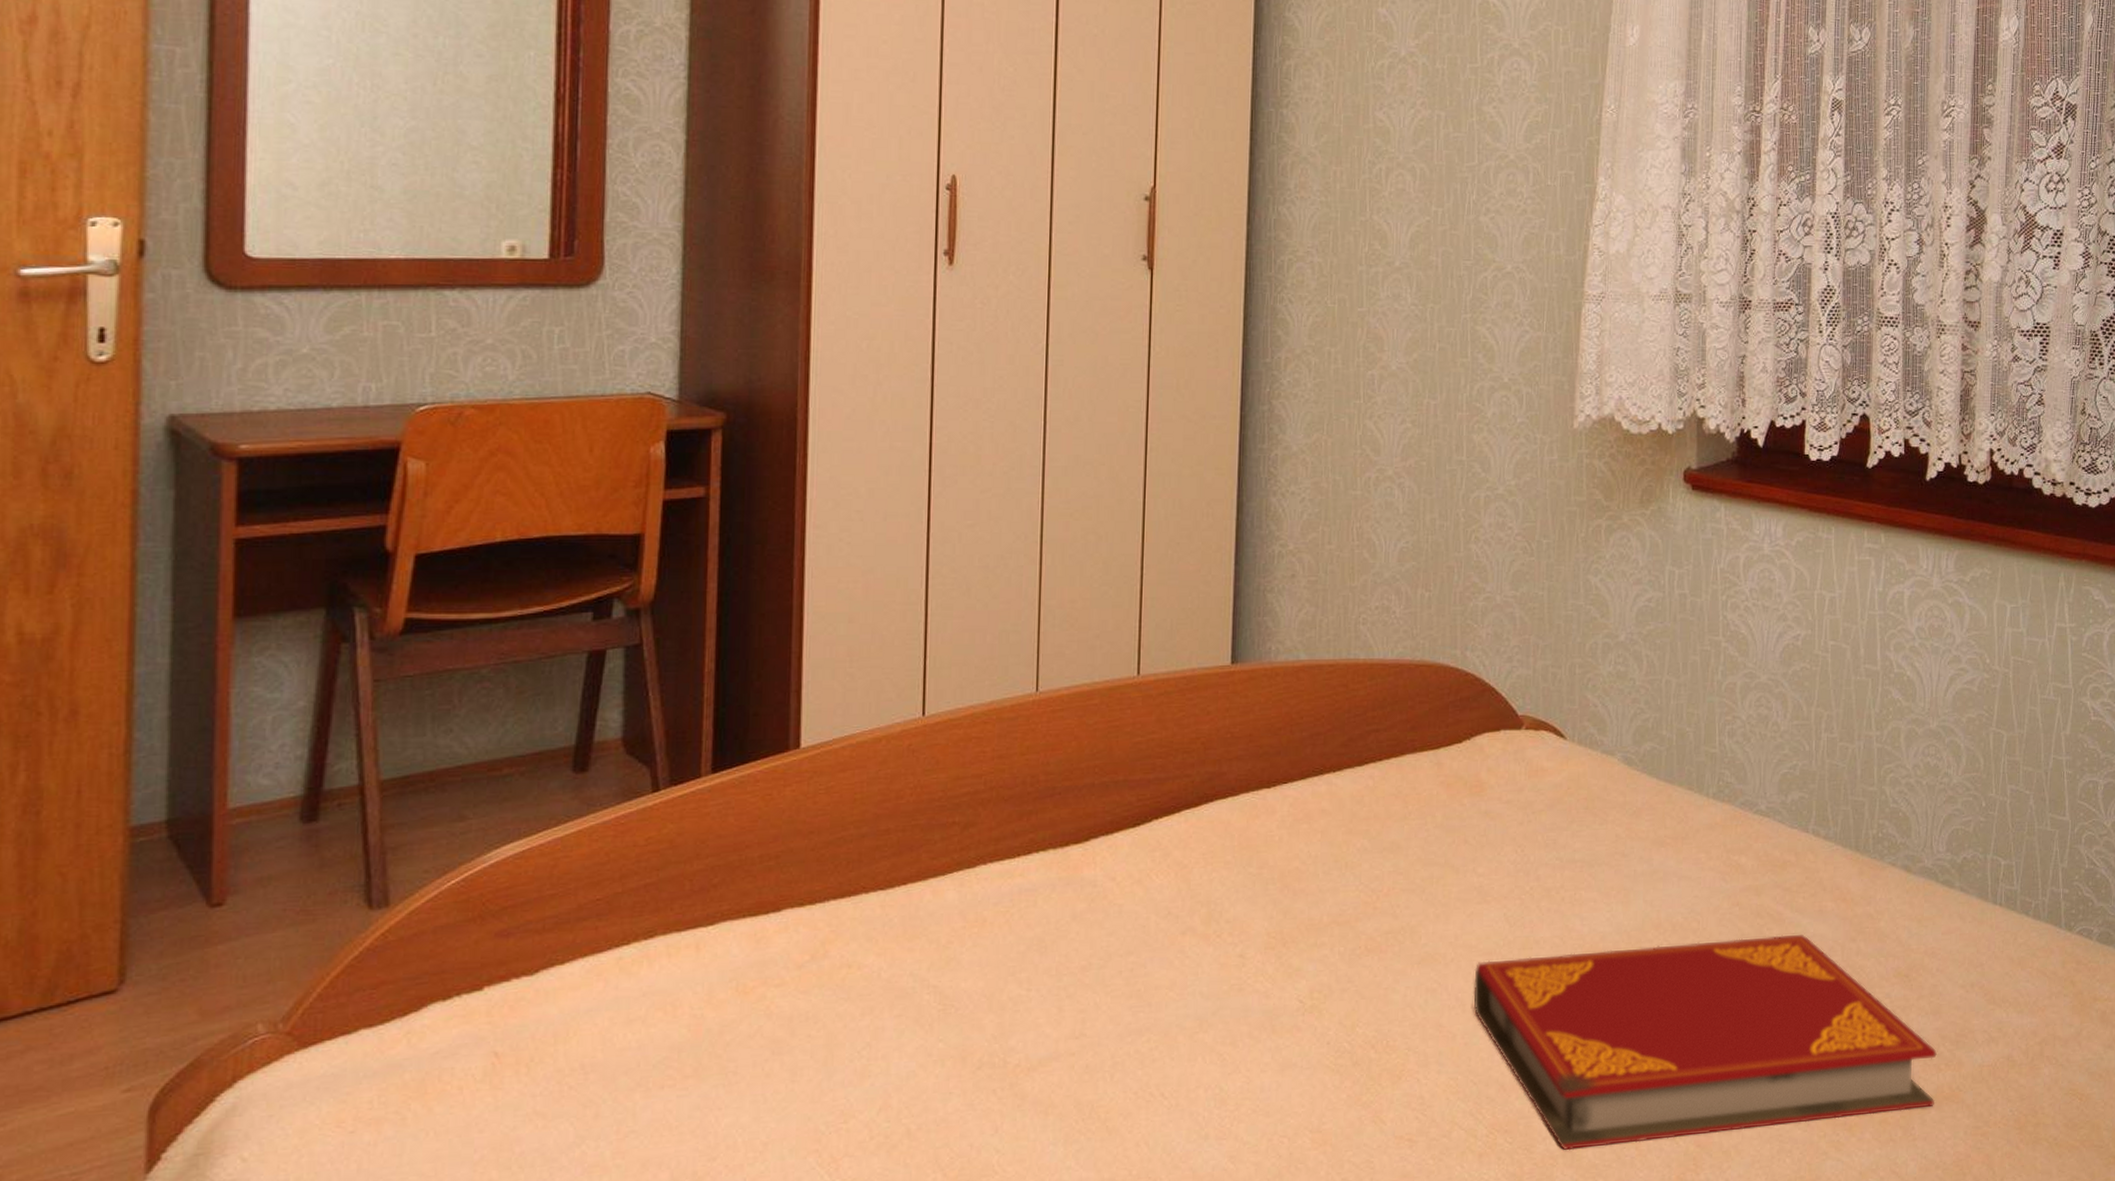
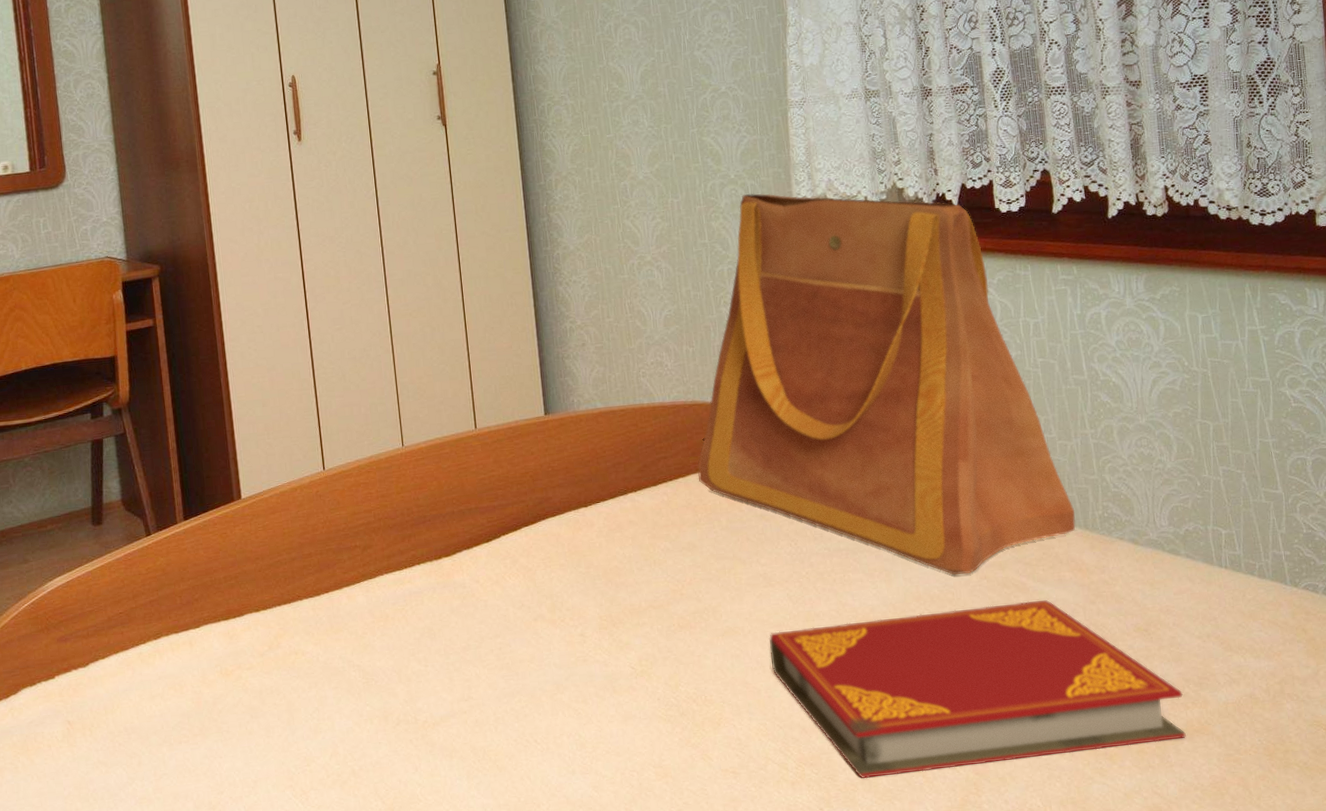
tote bag: none [1415,403,1847,899] -> present [698,193,1076,575]

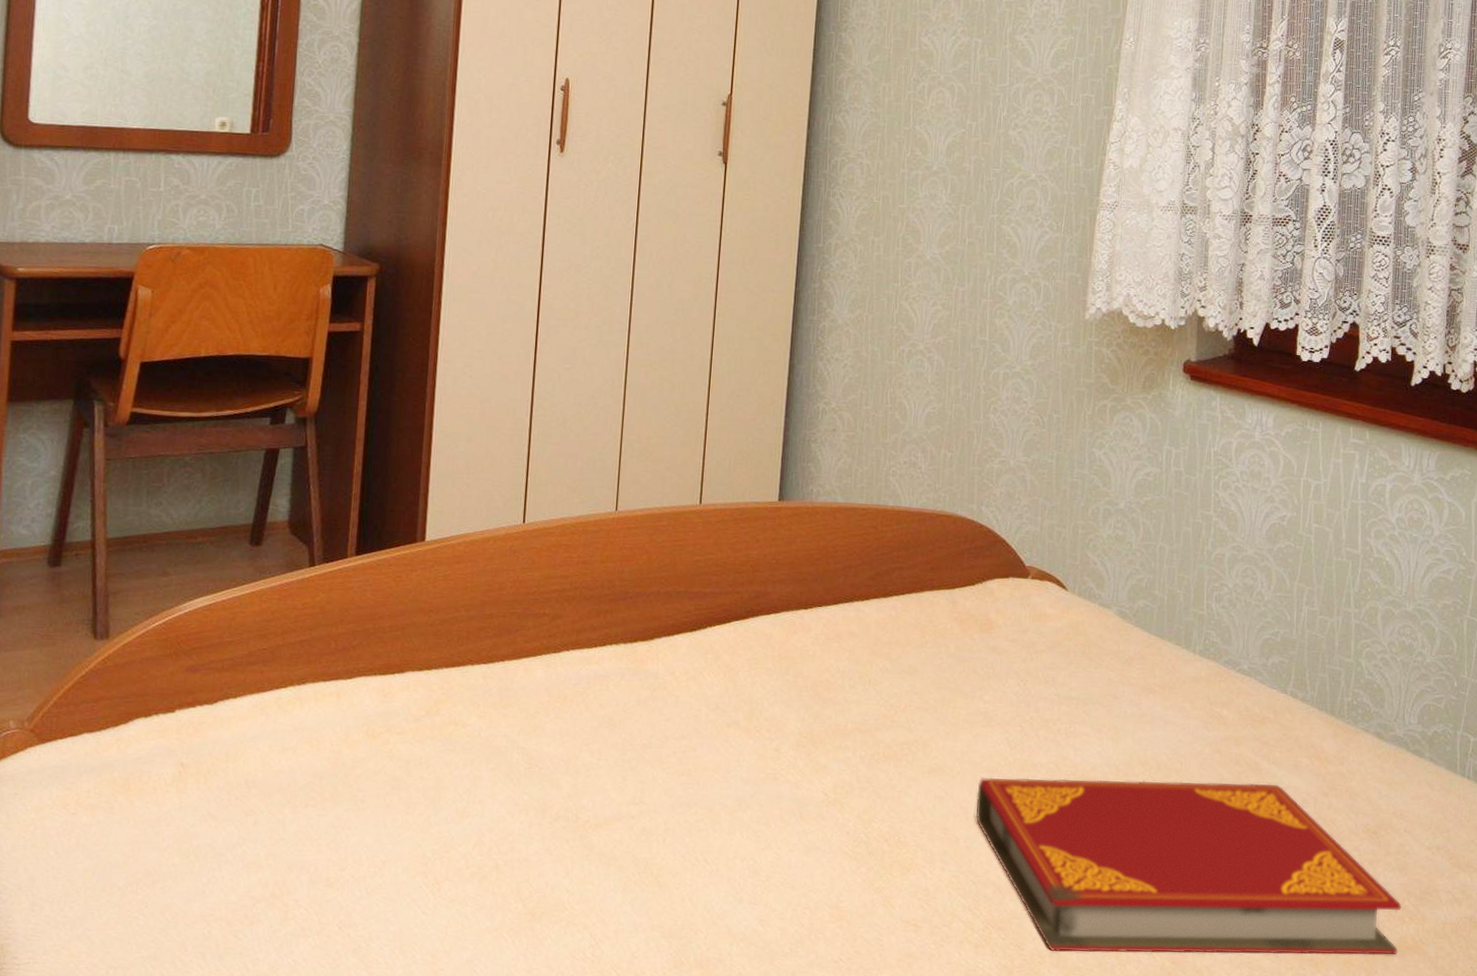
tote bag: present [698,193,1076,575] -> none [933,294,1324,745]

